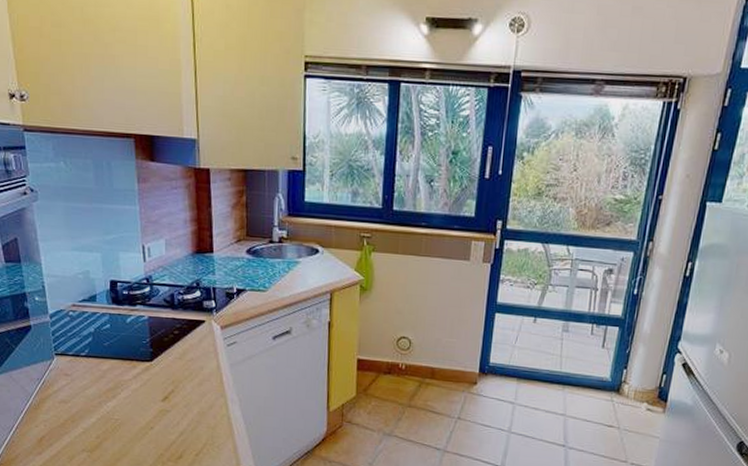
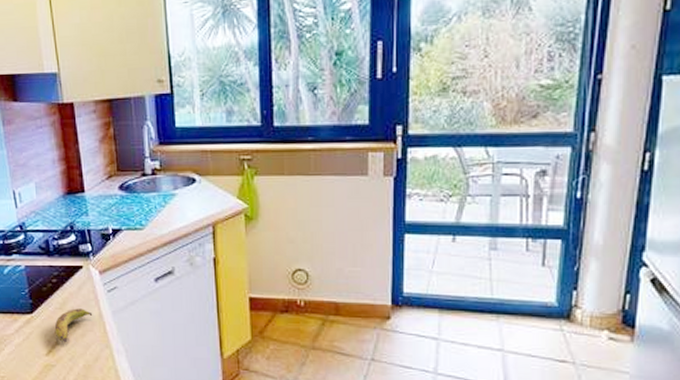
banana: none [172,359,211,391] -> present [54,308,93,343]

